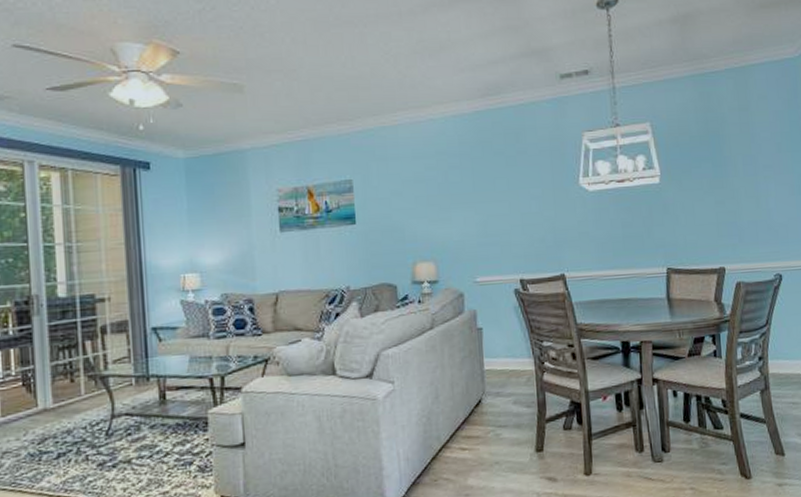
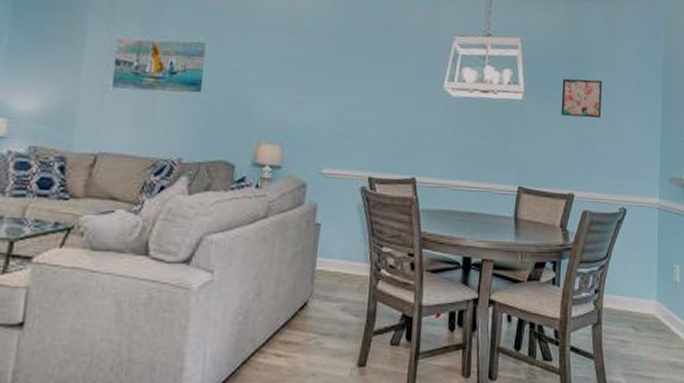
wall art: none [698,151,743,192] -> present [561,78,602,119]

